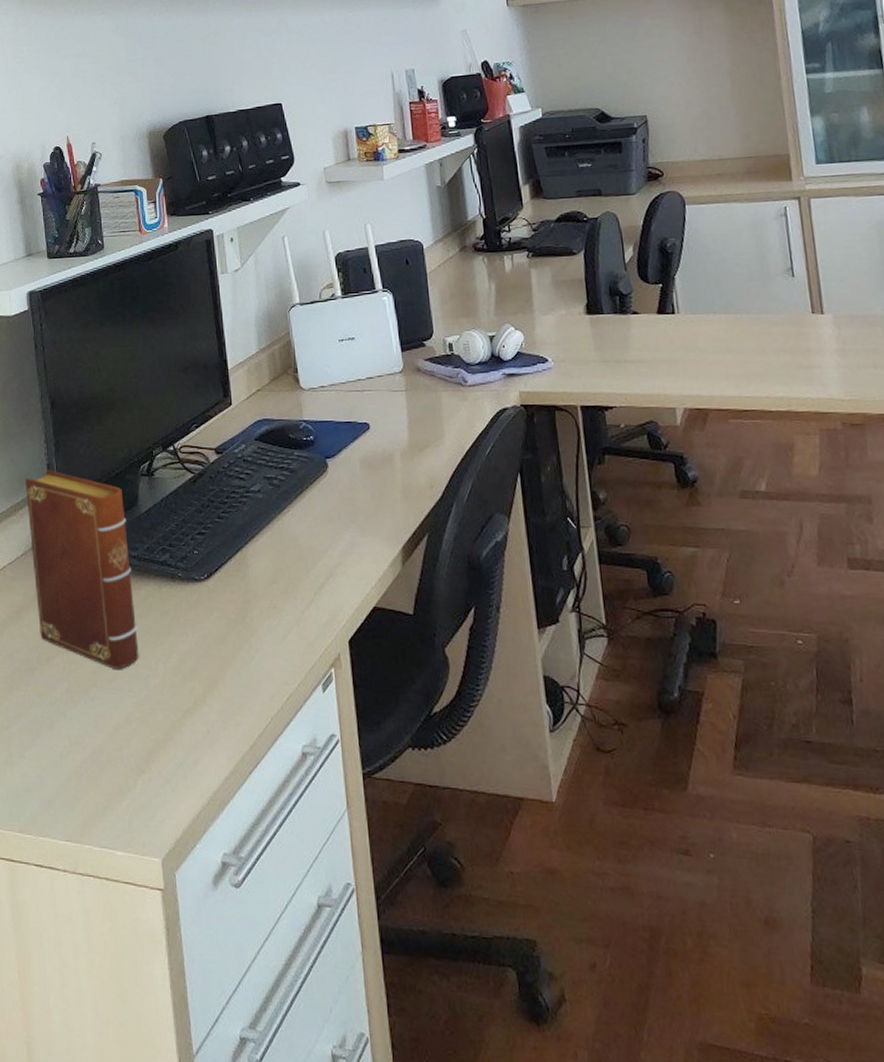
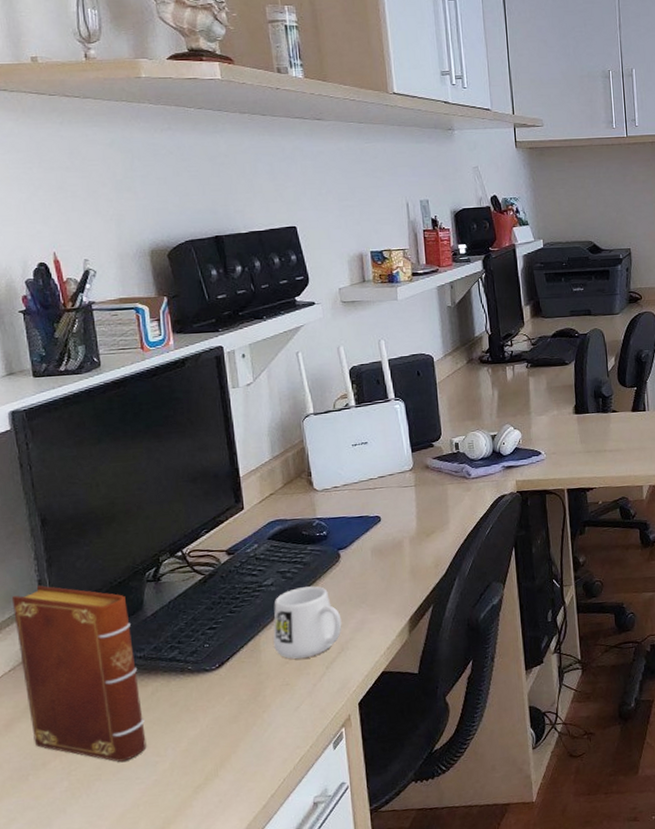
mug: none [260,497,330,580] -> present [273,586,342,659]

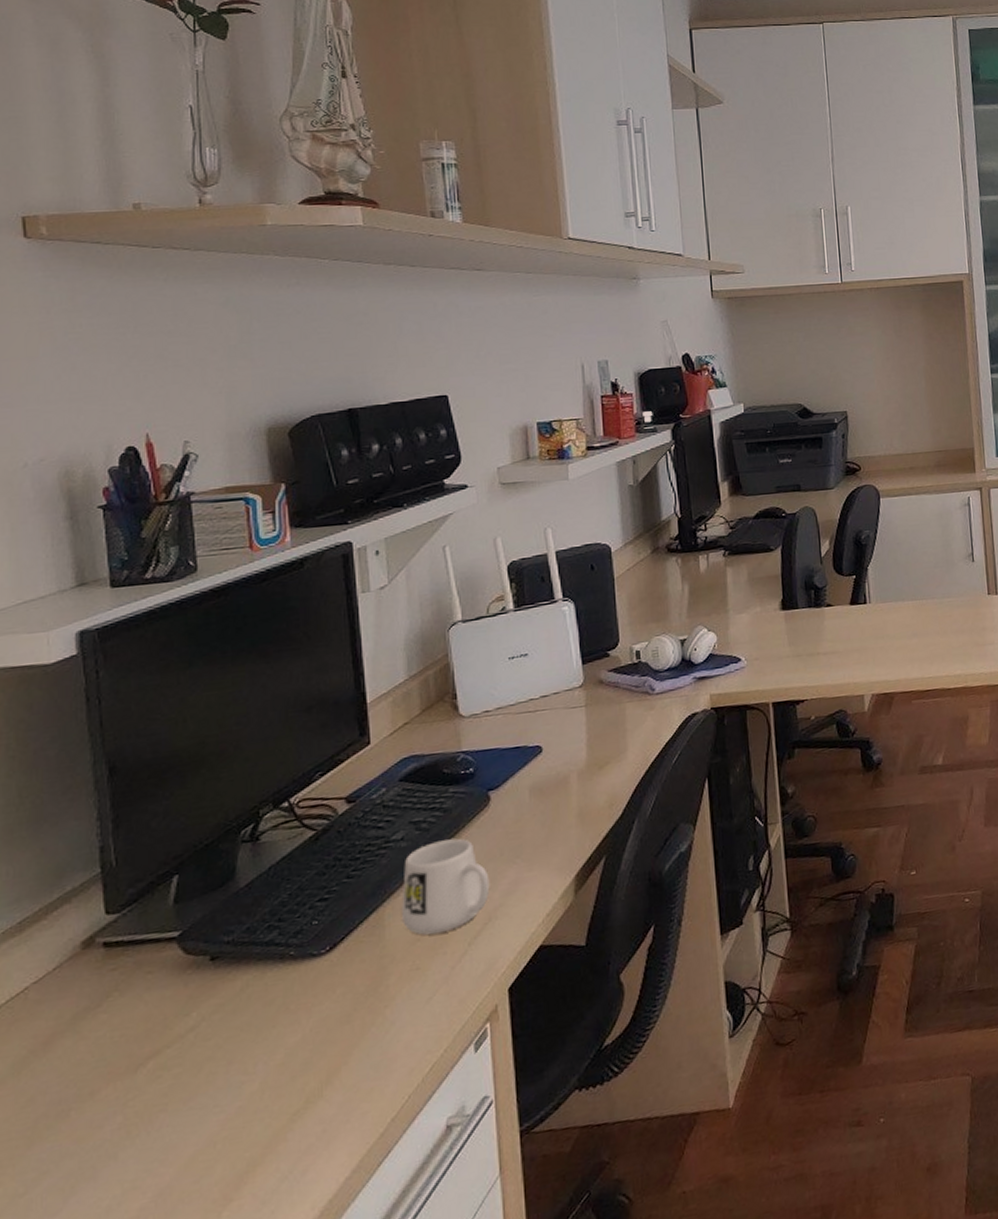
book: present [11,585,147,762] -> none [63,853,230,1085]

